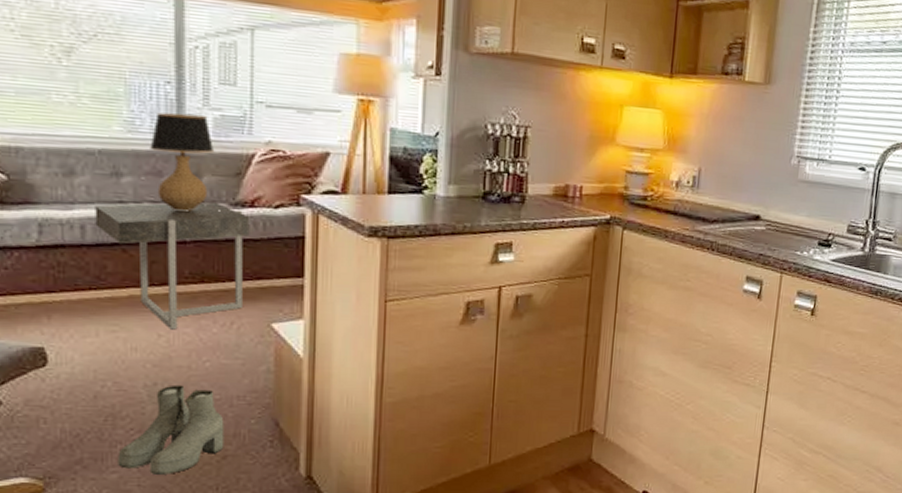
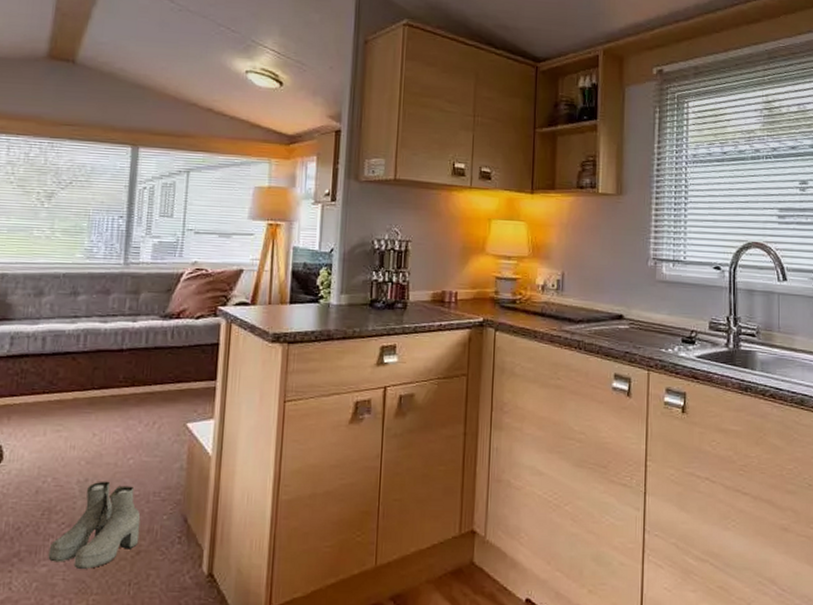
side table: present [95,202,250,330] -> none [54,314,176,429]
table lamp: present [150,112,236,212] -> none [102,241,165,323]

